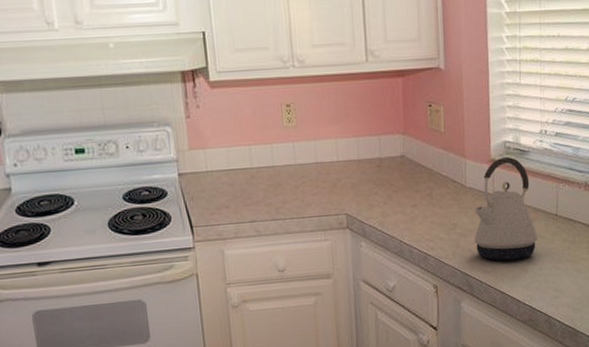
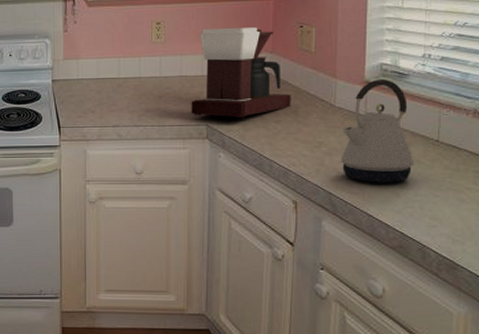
coffee maker: none [328,108,426,205] -> present [191,28,291,119]

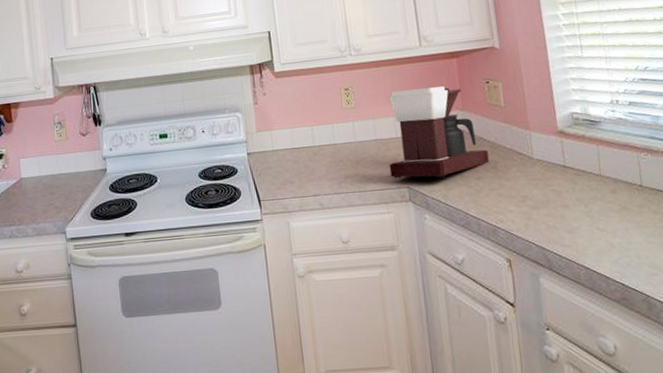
kettle: present [341,78,415,183] -> none [544,127,623,234]

